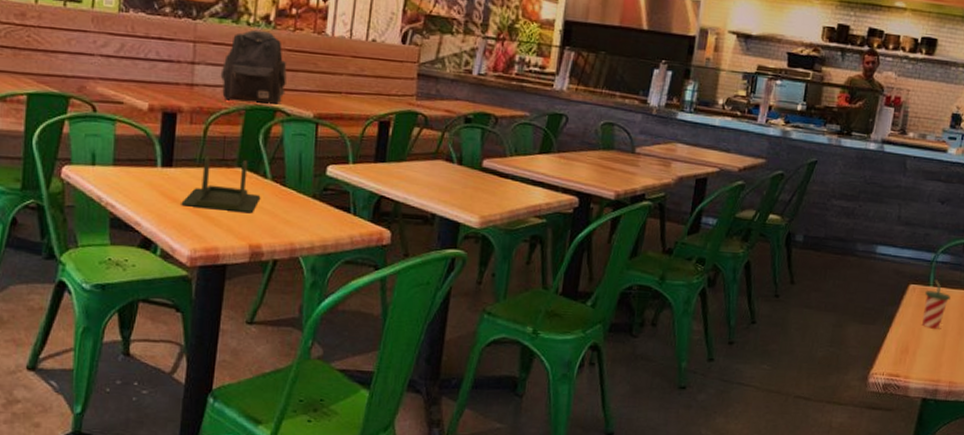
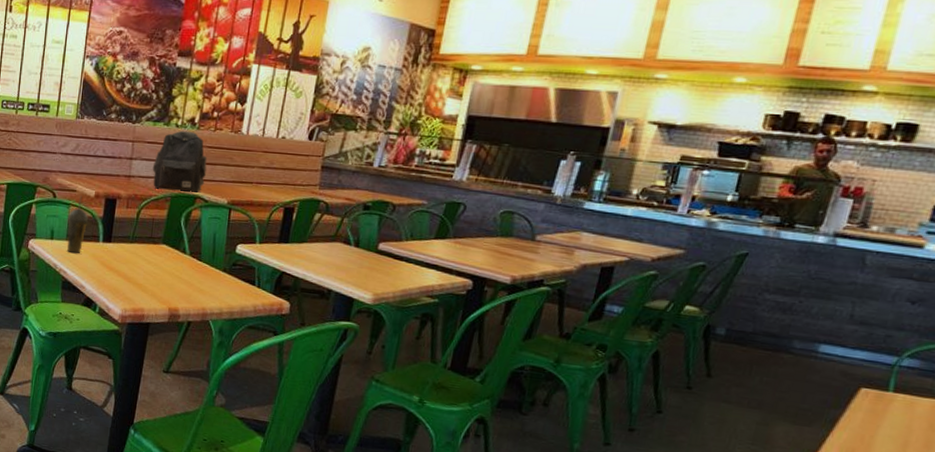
beverage cup: none [112,109,142,182] -> present [67,195,89,253]
napkin holder: present [181,155,261,214] -> none [116,233,180,282]
beverage cup: present [922,278,951,330] -> none [875,383,917,440]

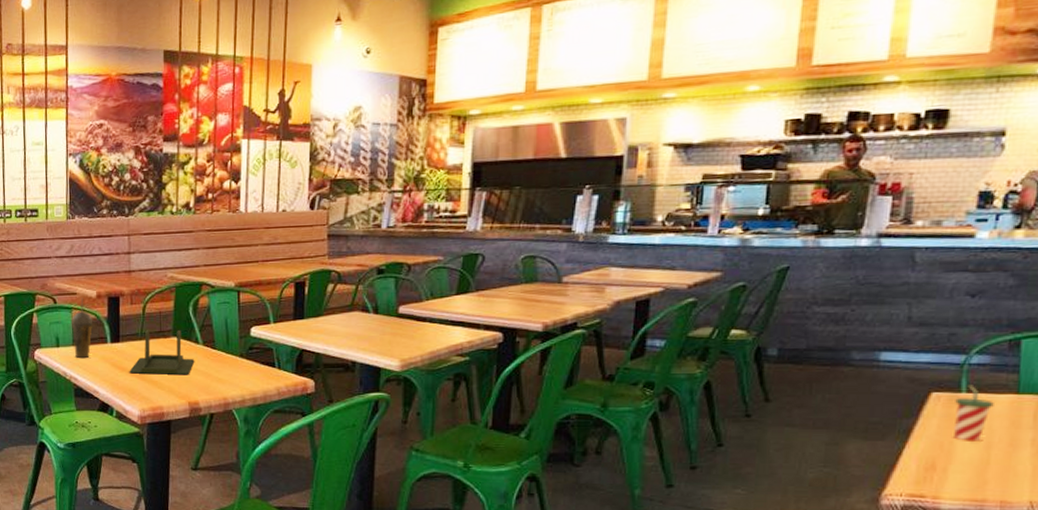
napkin holder: none [116,233,180,282] -> present [129,329,195,375]
backpack: present [152,130,208,194] -> none [152,217,209,281]
beverage cup: none [875,383,917,440] -> present [953,383,994,443]

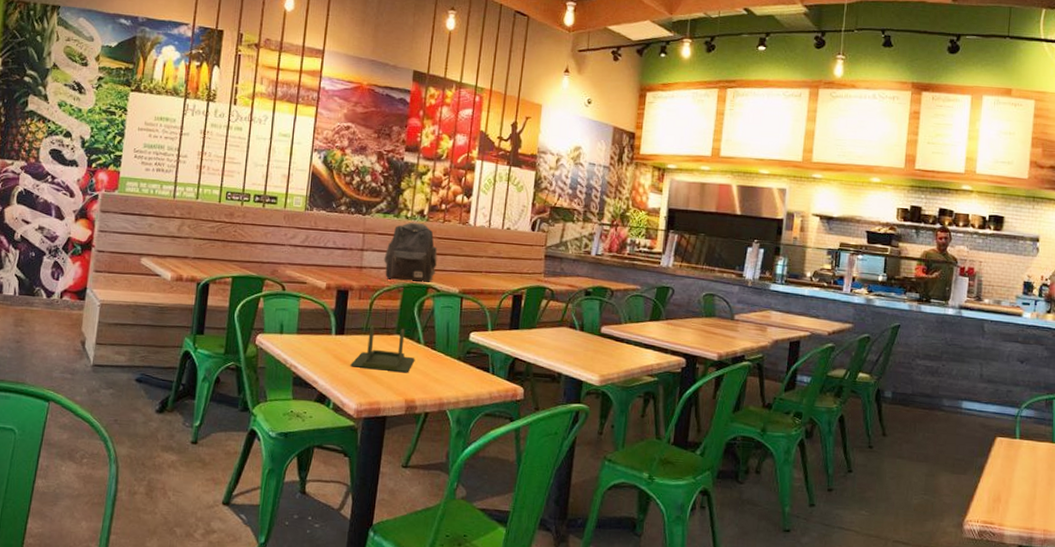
beverage cup: present [71,298,93,358] -> none [297,287,320,347]
backpack: none [152,217,209,281] -> present [384,222,438,283]
beverage cup: present [953,383,994,443] -> none [1011,431,1037,480]

